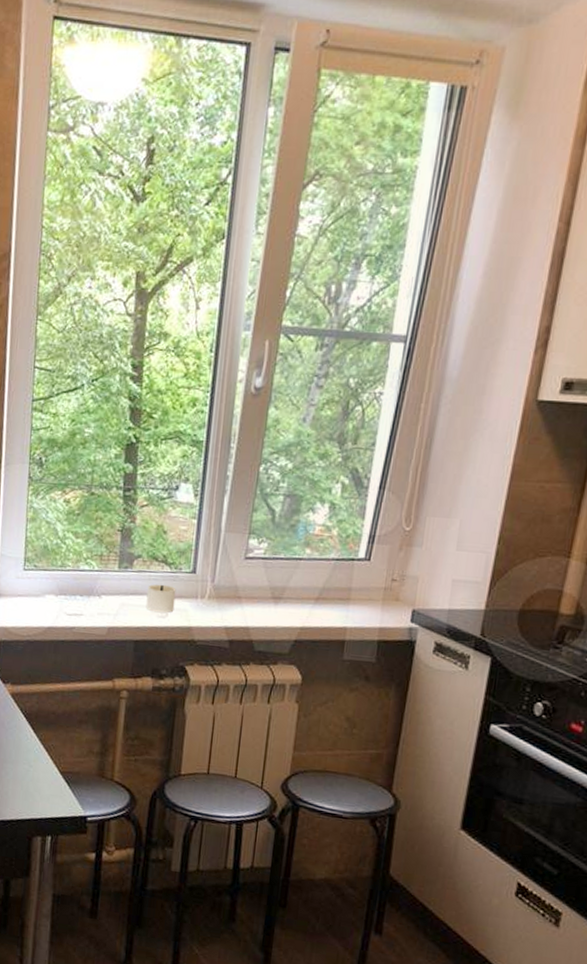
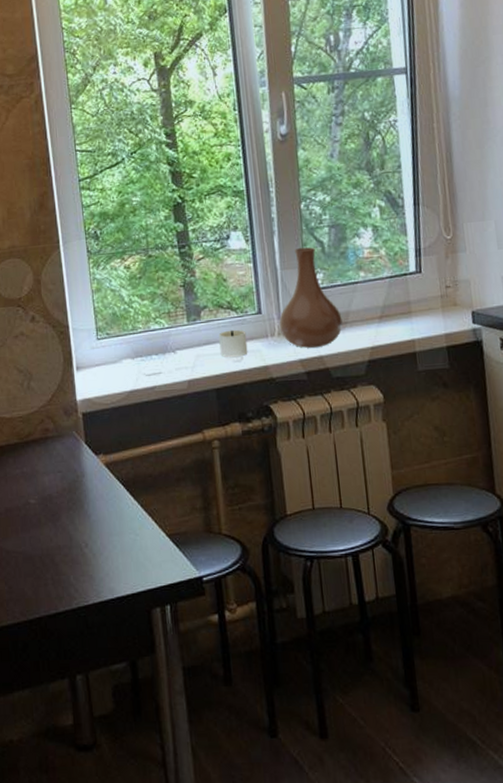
vase: none [212,512,278,618] -> present [279,247,343,348]

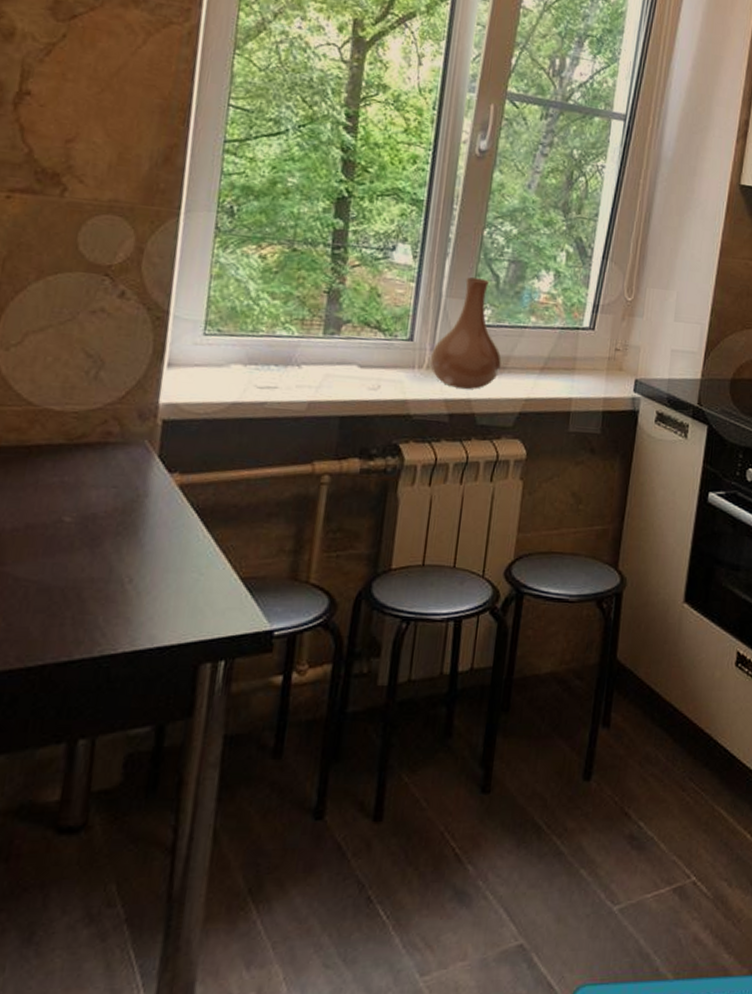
candle: present [218,329,248,358] -> none [354,352,391,385]

